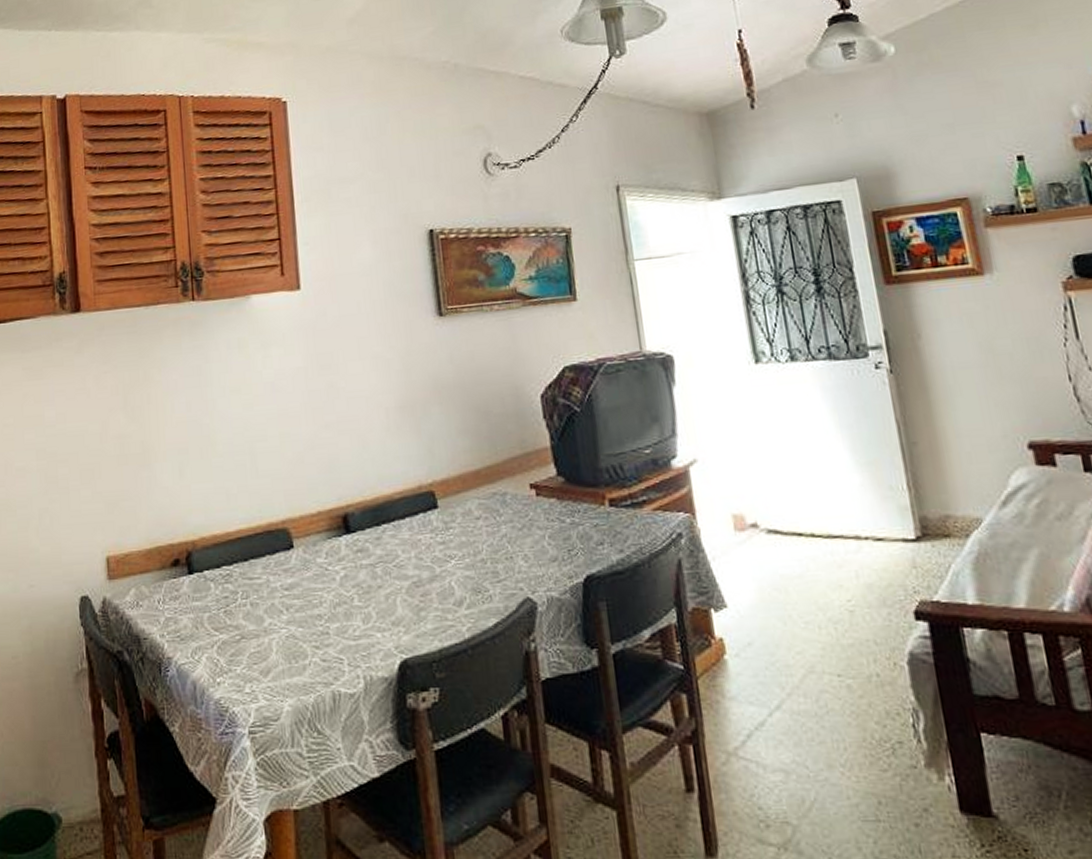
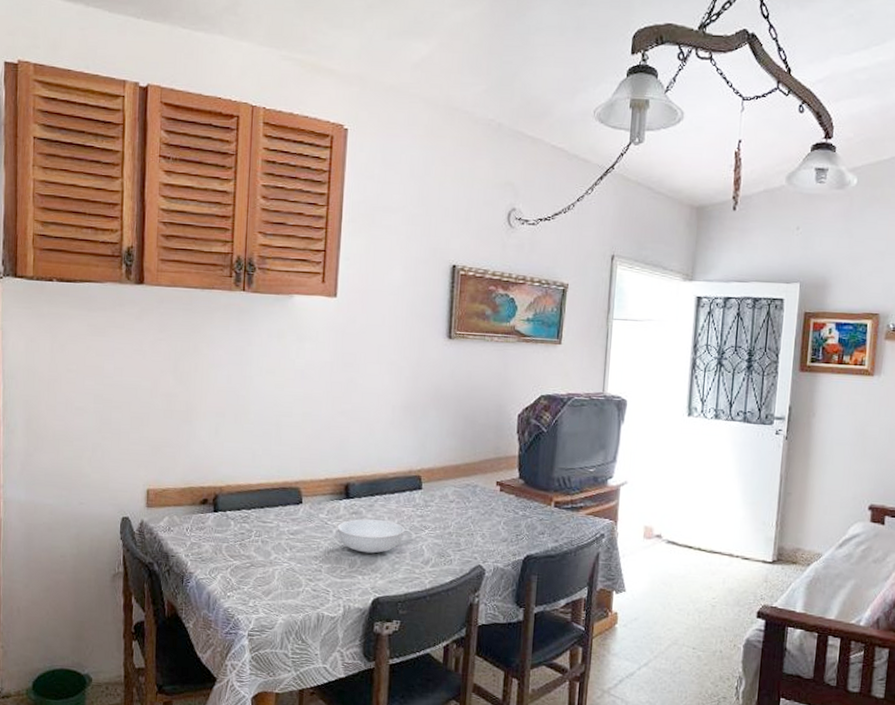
serving bowl: none [340,554,426,602] -> present [337,518,405,554]

